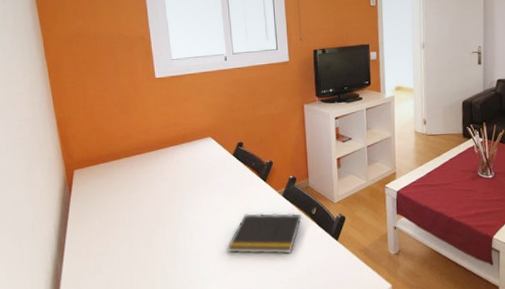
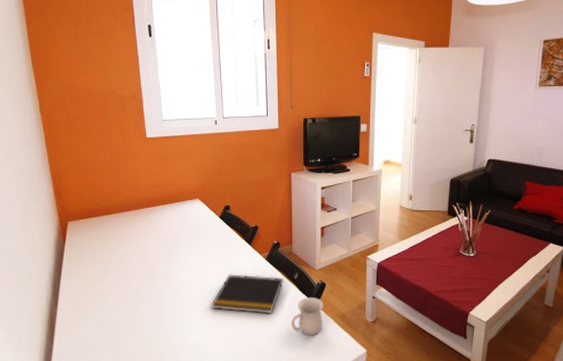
mug: none [311,232,344,274] -> present [291,298,324,336]

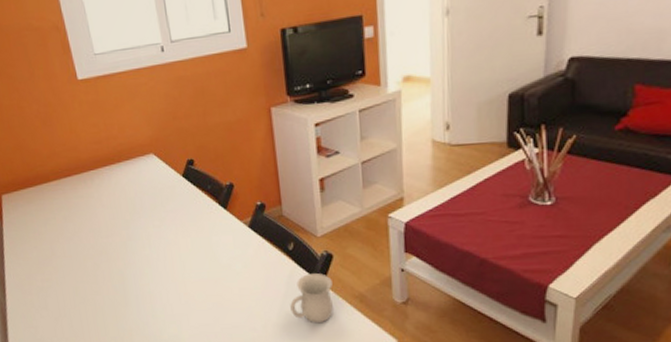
notepad: present [210,274,284,315] -> none [184,247,276,298]

